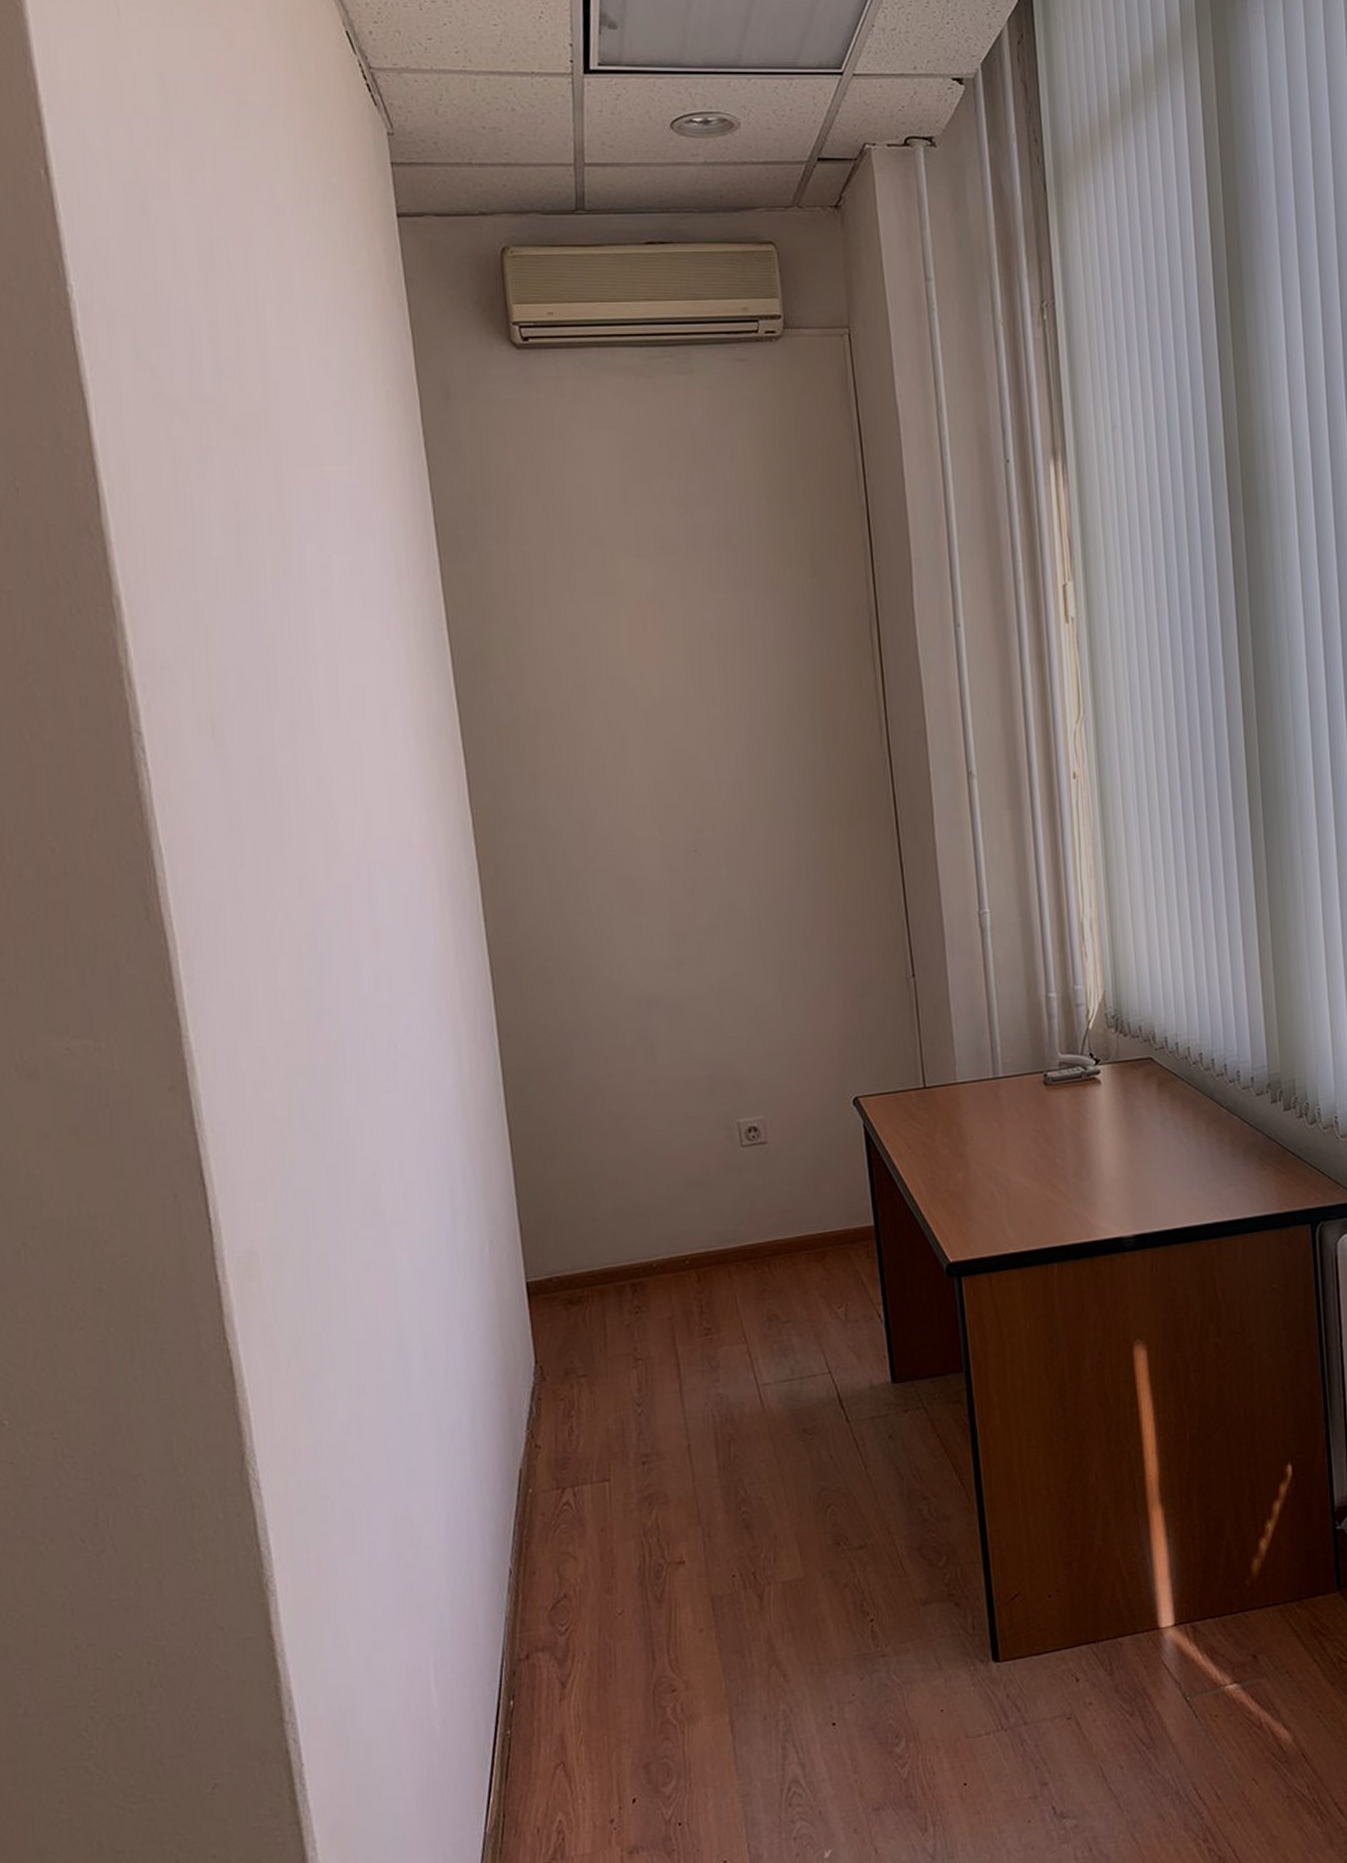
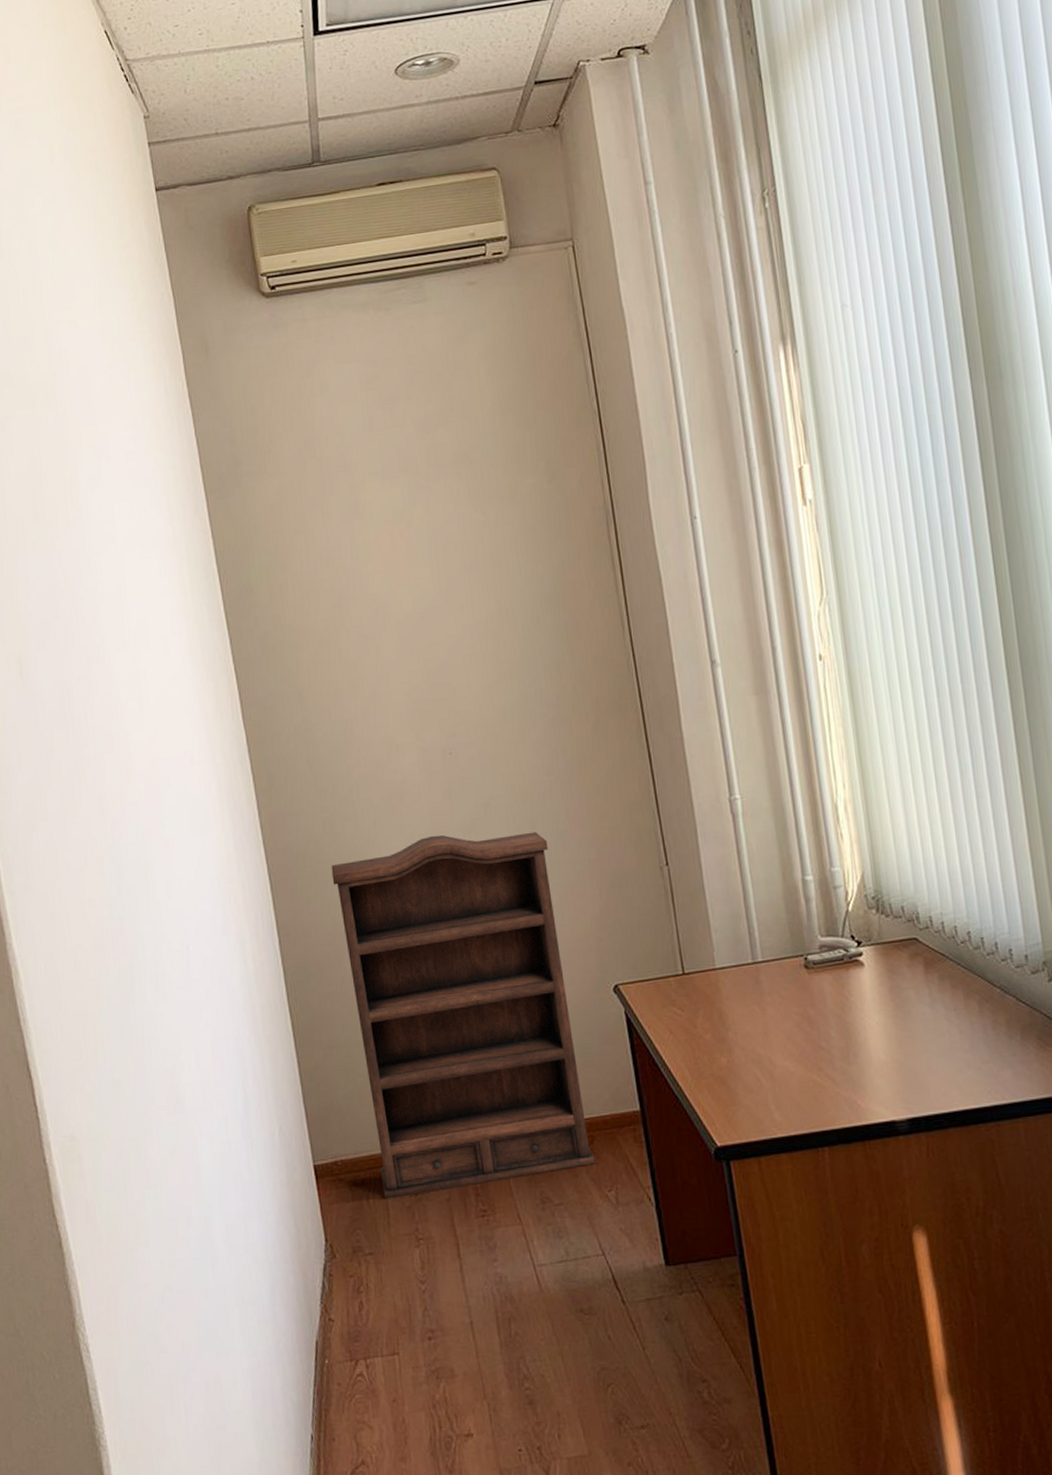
bookshelf: none [560,936,826,1318] -> present [331,831,595,1200]

